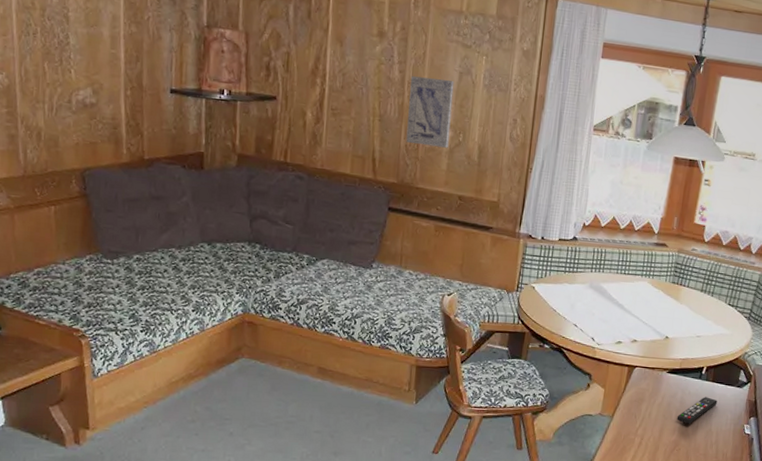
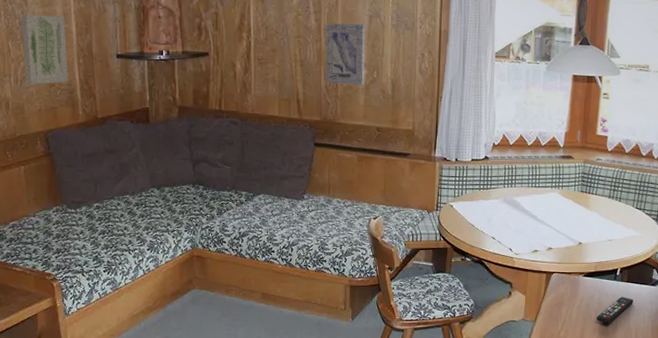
wall art: none [60,33,113,116] -> present [21,14,69,85]

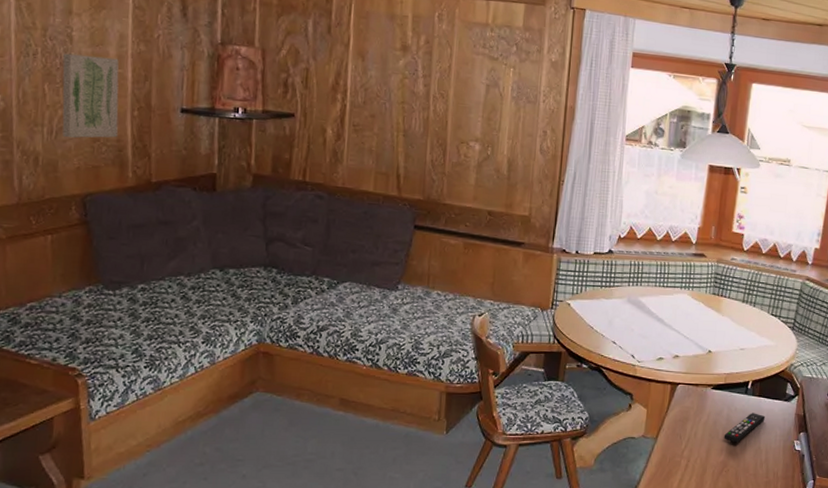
wall art: present [325,23,365,85] -> none [432,89,481,162]

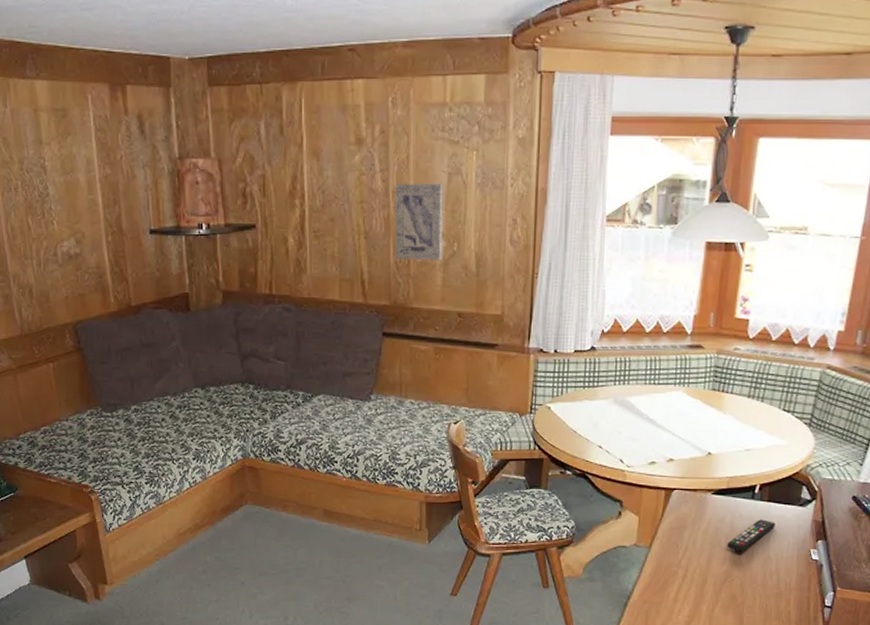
wall art: present [62,53,119,138] -> none [40,184,98,269]
wall art: none [432,89,481,162] -> present [394,183,443,260]

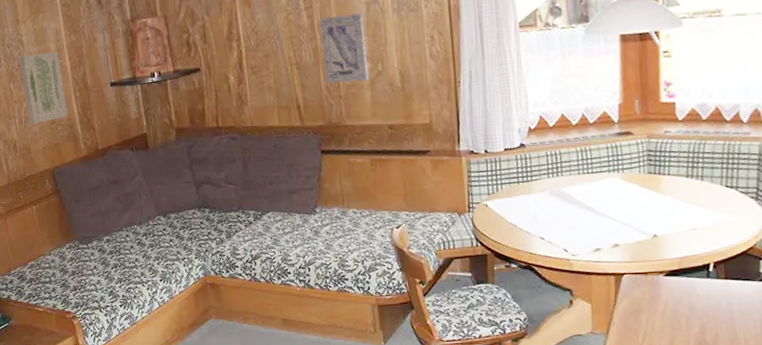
wall art: none [40,184,98,269] -> present [19,51,69,125]
remote control: present [727,519,776,552] -> none [688,297,737,332]

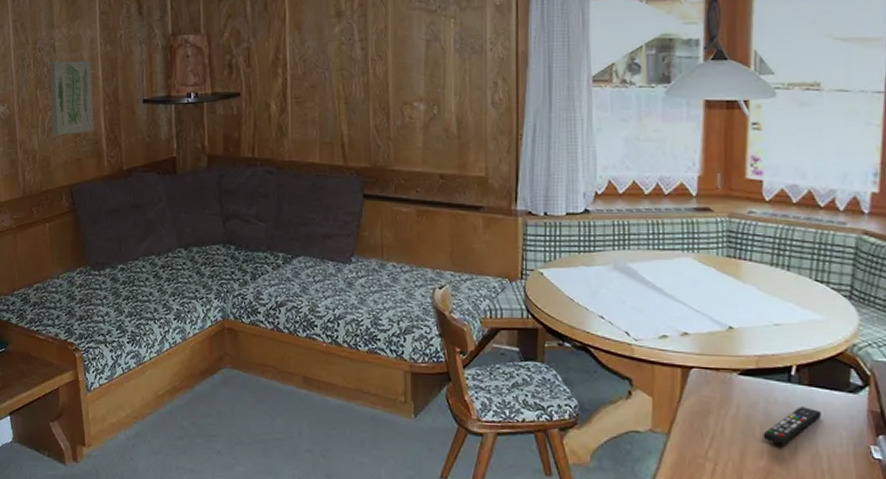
wall art: present [319,12,369,84] -> none [373,49,422,123]
remote control: none [688,297,737,332] -> present [763,406,822,445]

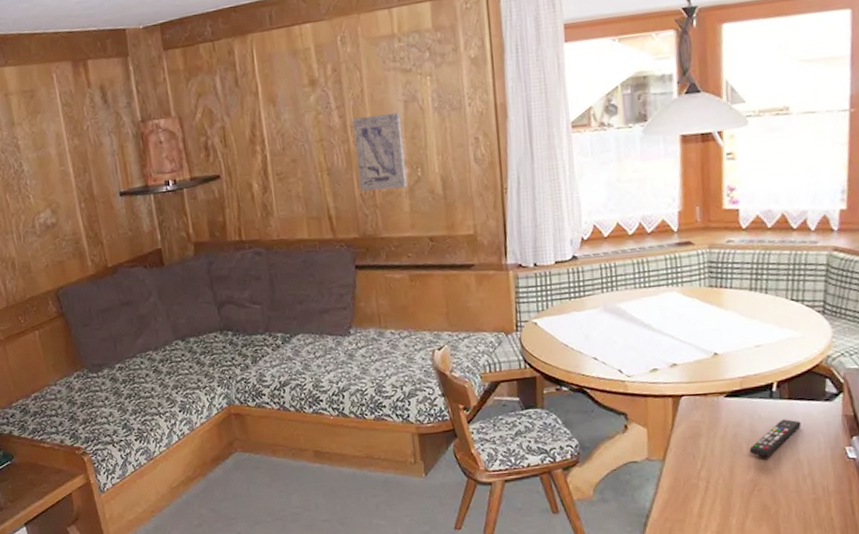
wall art: present [49,60,95,136] -> none [15,157,73,240]
wall art: none [373,49,422,123] -> present [352,112,407,191]

